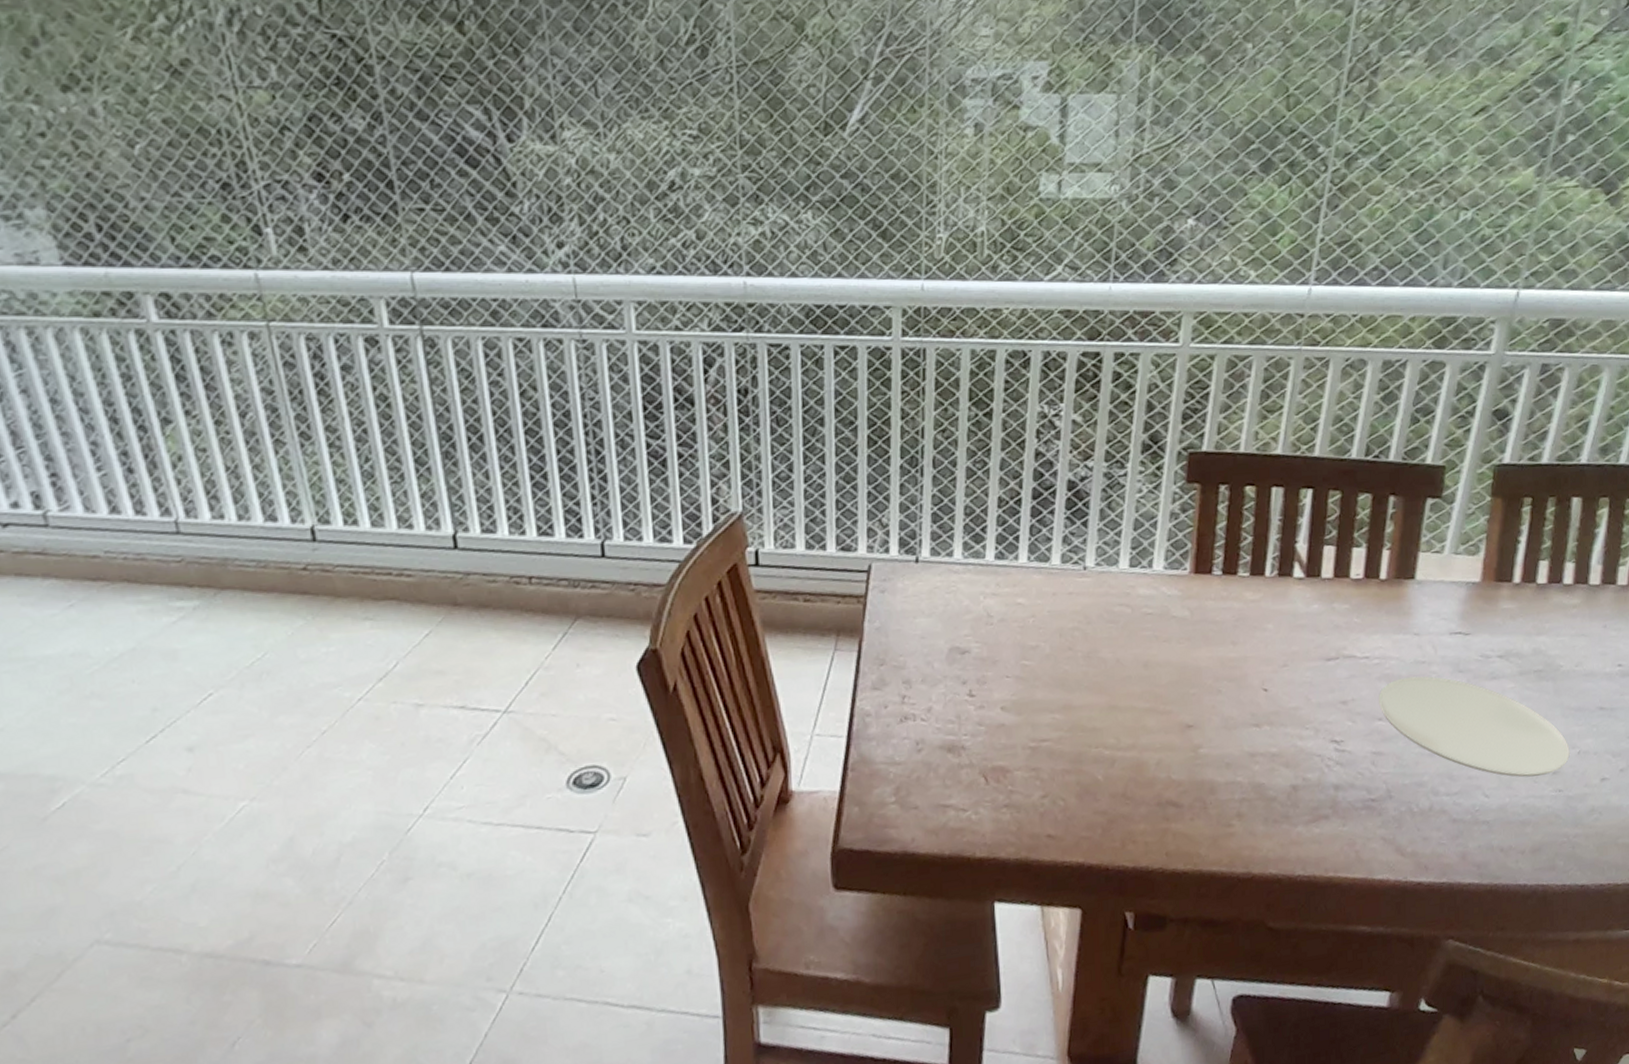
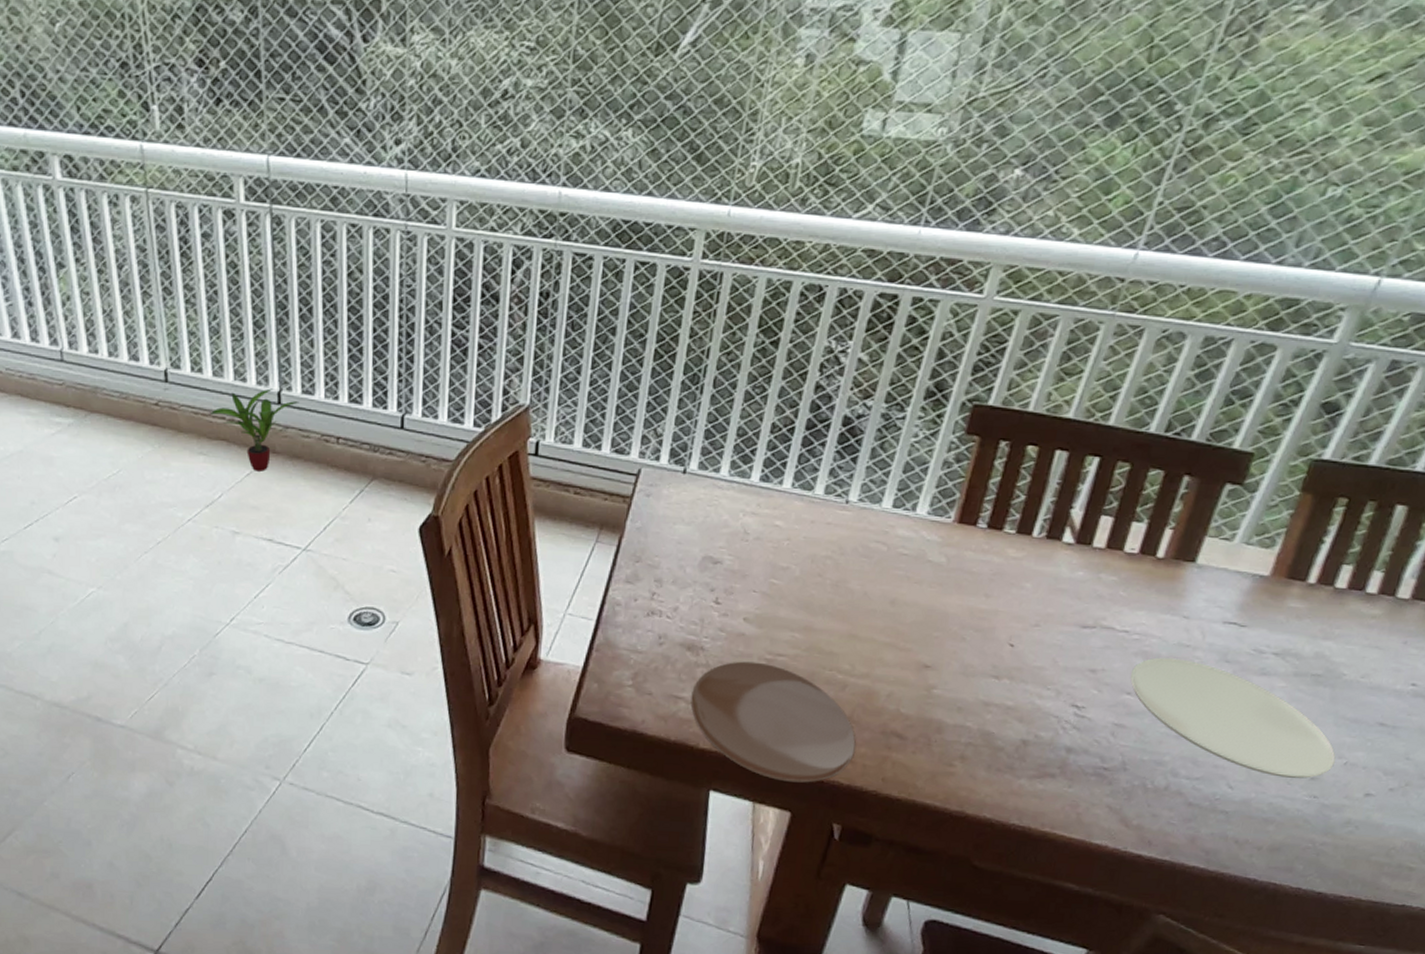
potted plant: none [373,532,480,630] -> present [211,388,300,471]
plate: none [959,752,1134,878] -> present [690,661,856,784]

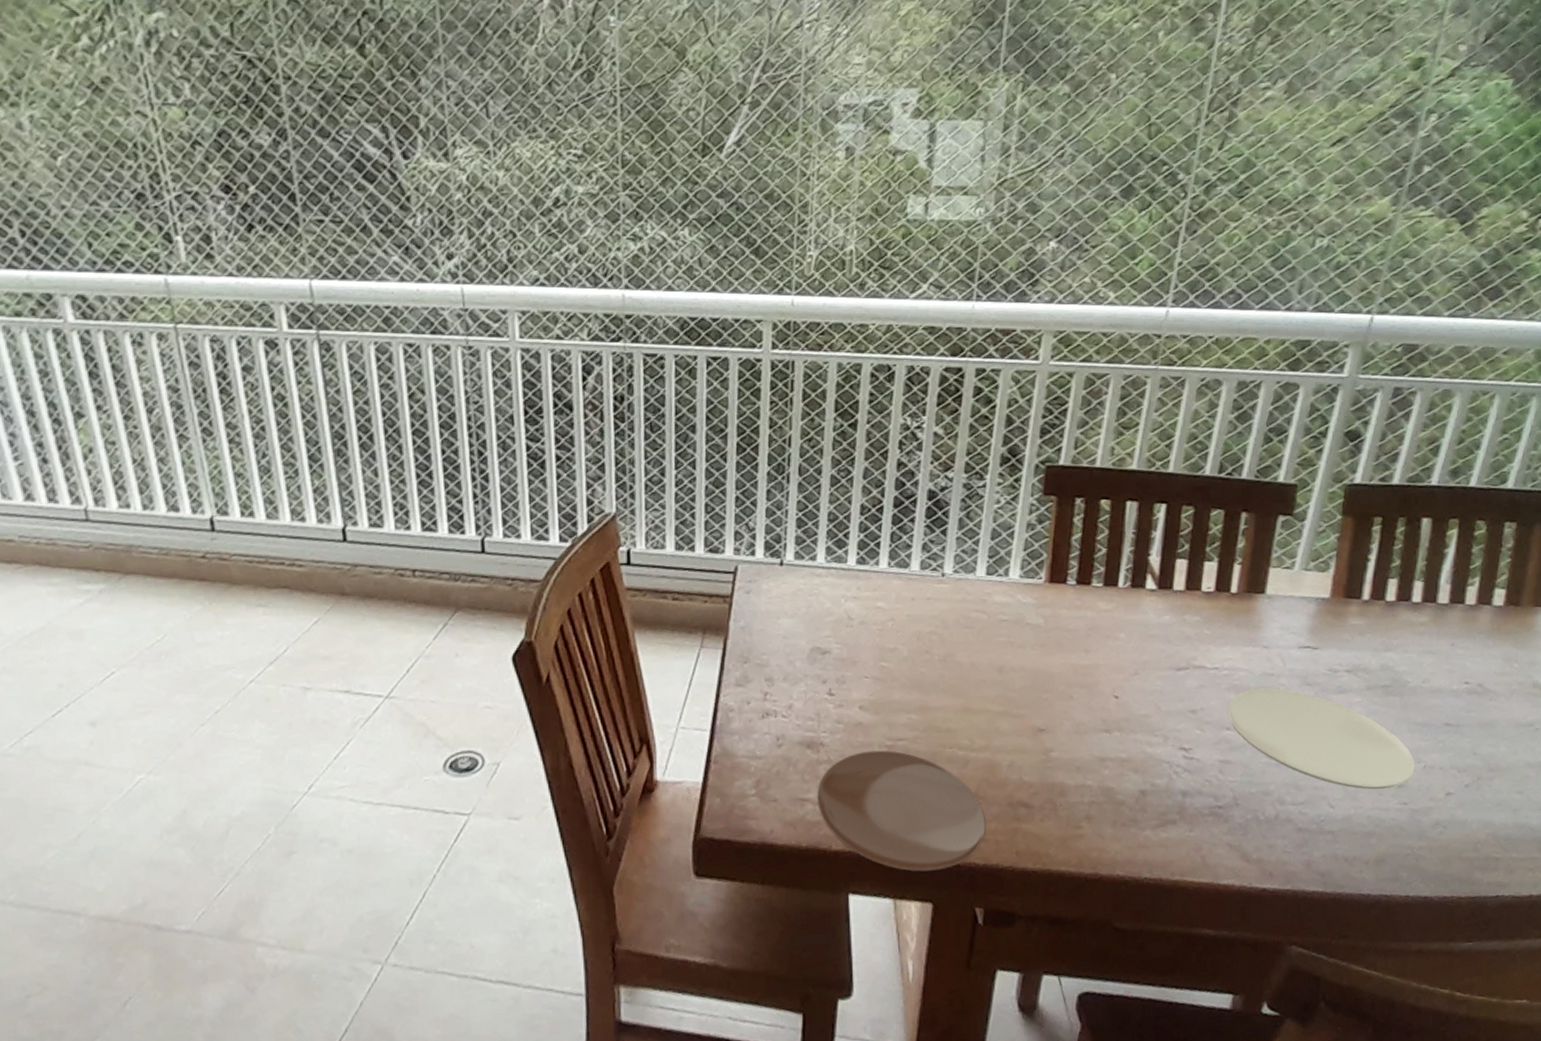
potted plant: present [211,388,300,471] -> none [267,525,368,617]

